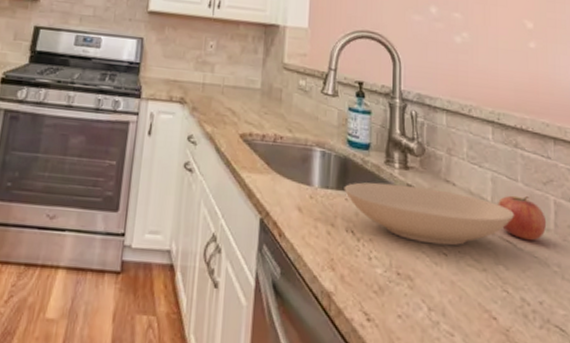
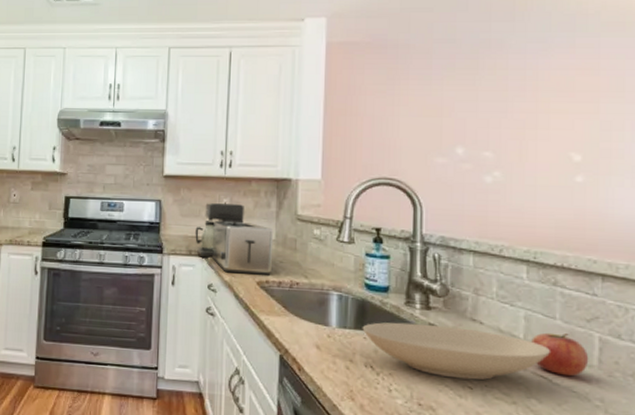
coffee maker: none [177,45,231,106] -> present [195,203,244,258]
toaster: none [193,65,260,129] -> present [211,221,274,277]

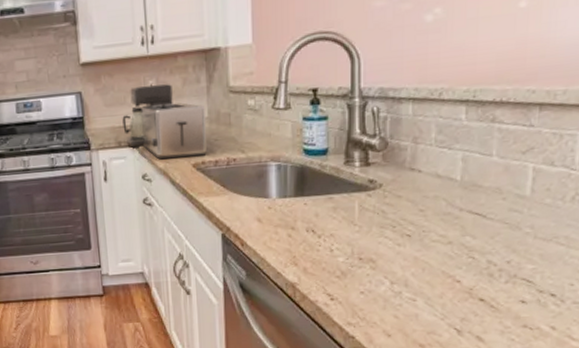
bowl: present [362,322,550,380] -> none [302,178,485,229]
fruit: present [531,332,589,377] -> none [468,167,523,210]

